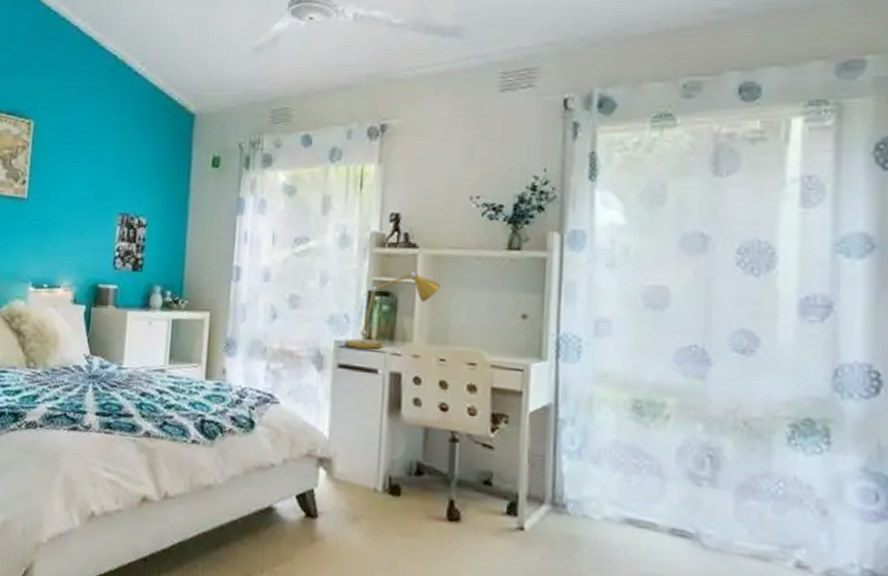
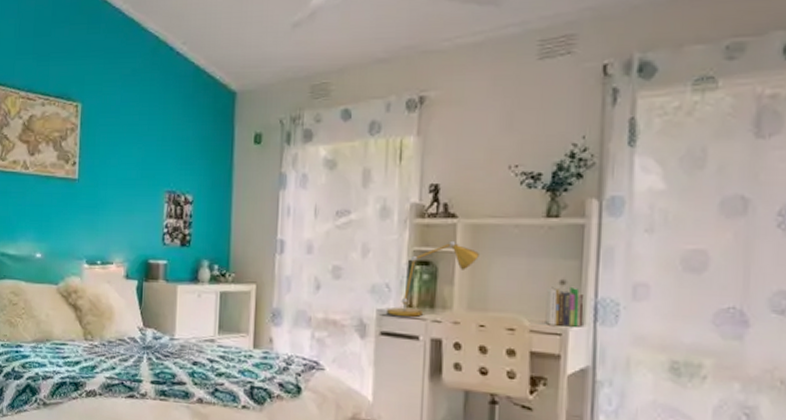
books: none [506,321,546,363] -> present [545,286,585,327]

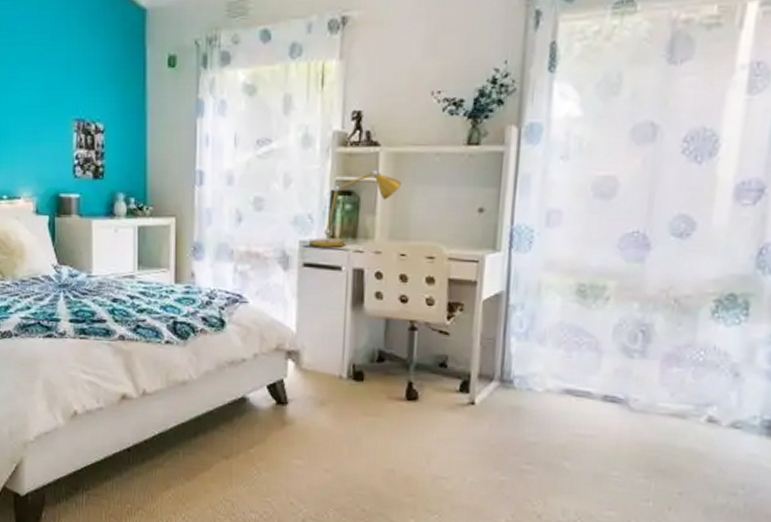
books: present [545,286,585,327] -> none [463,214,501,254]

